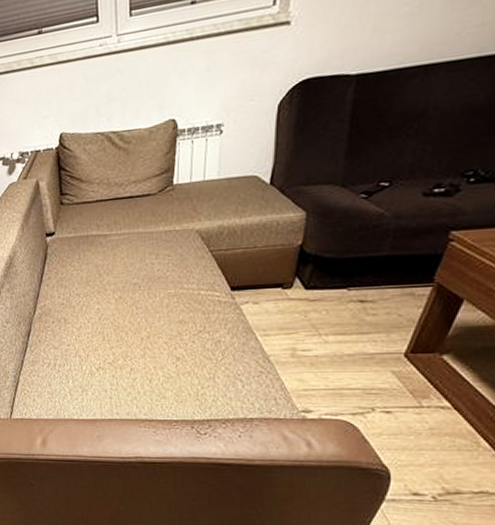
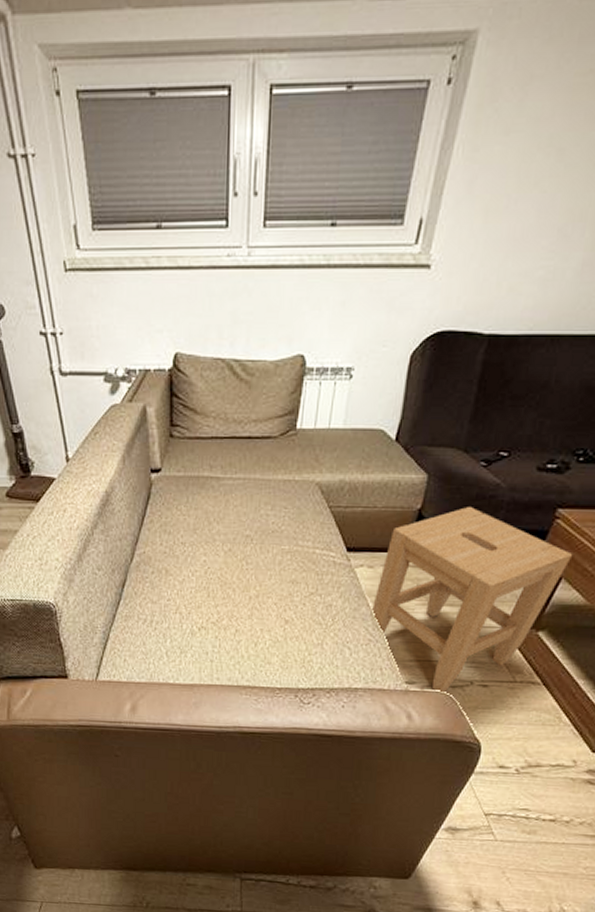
stool: none [260,238,474,422] -> present [370,507,573,694]

